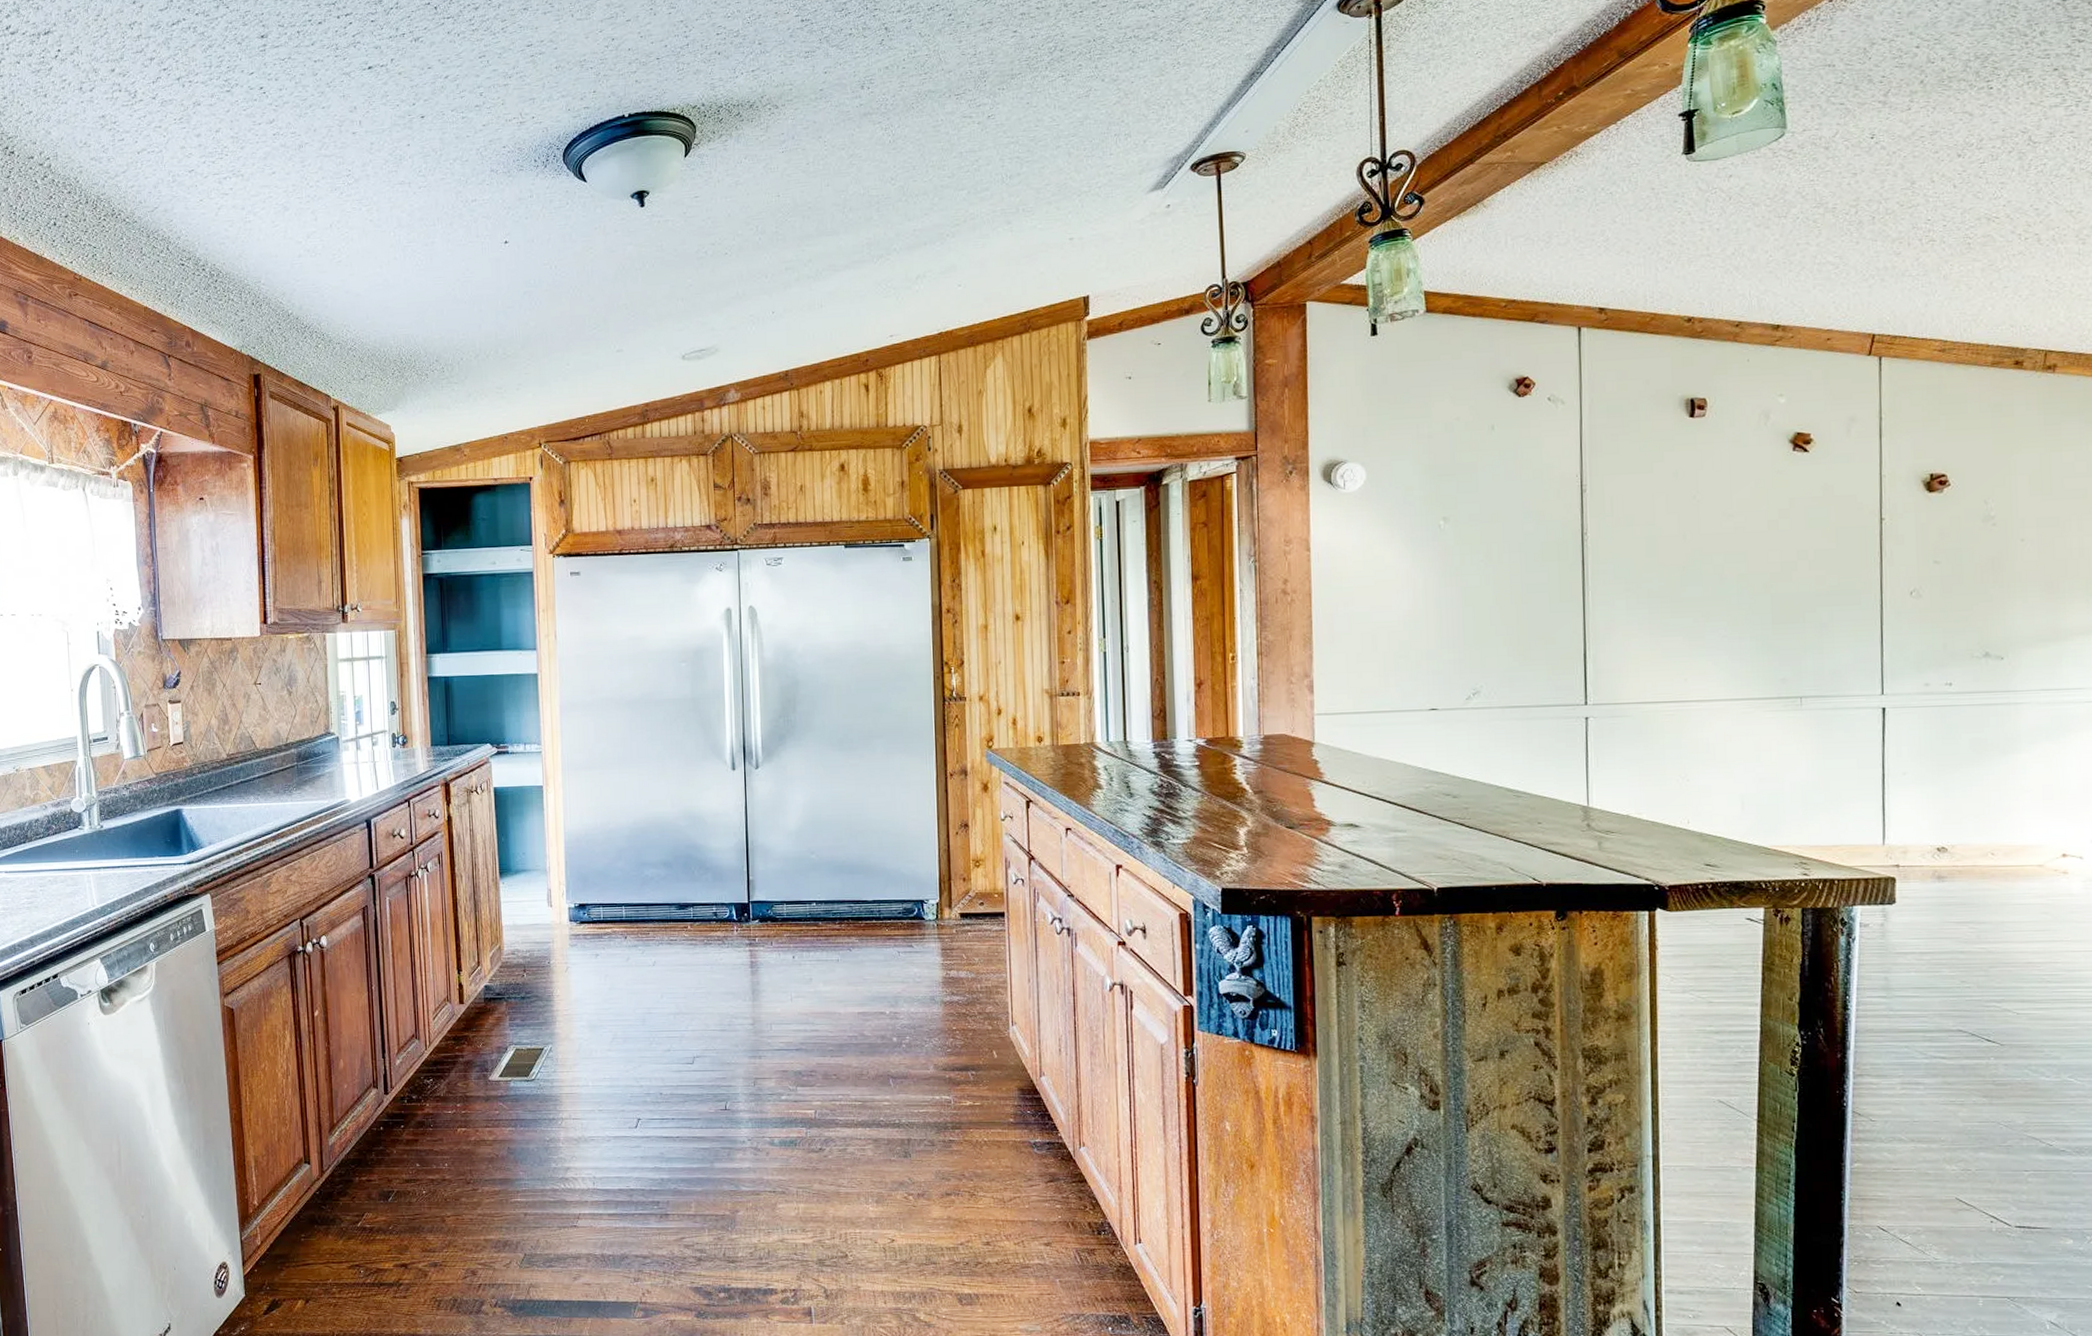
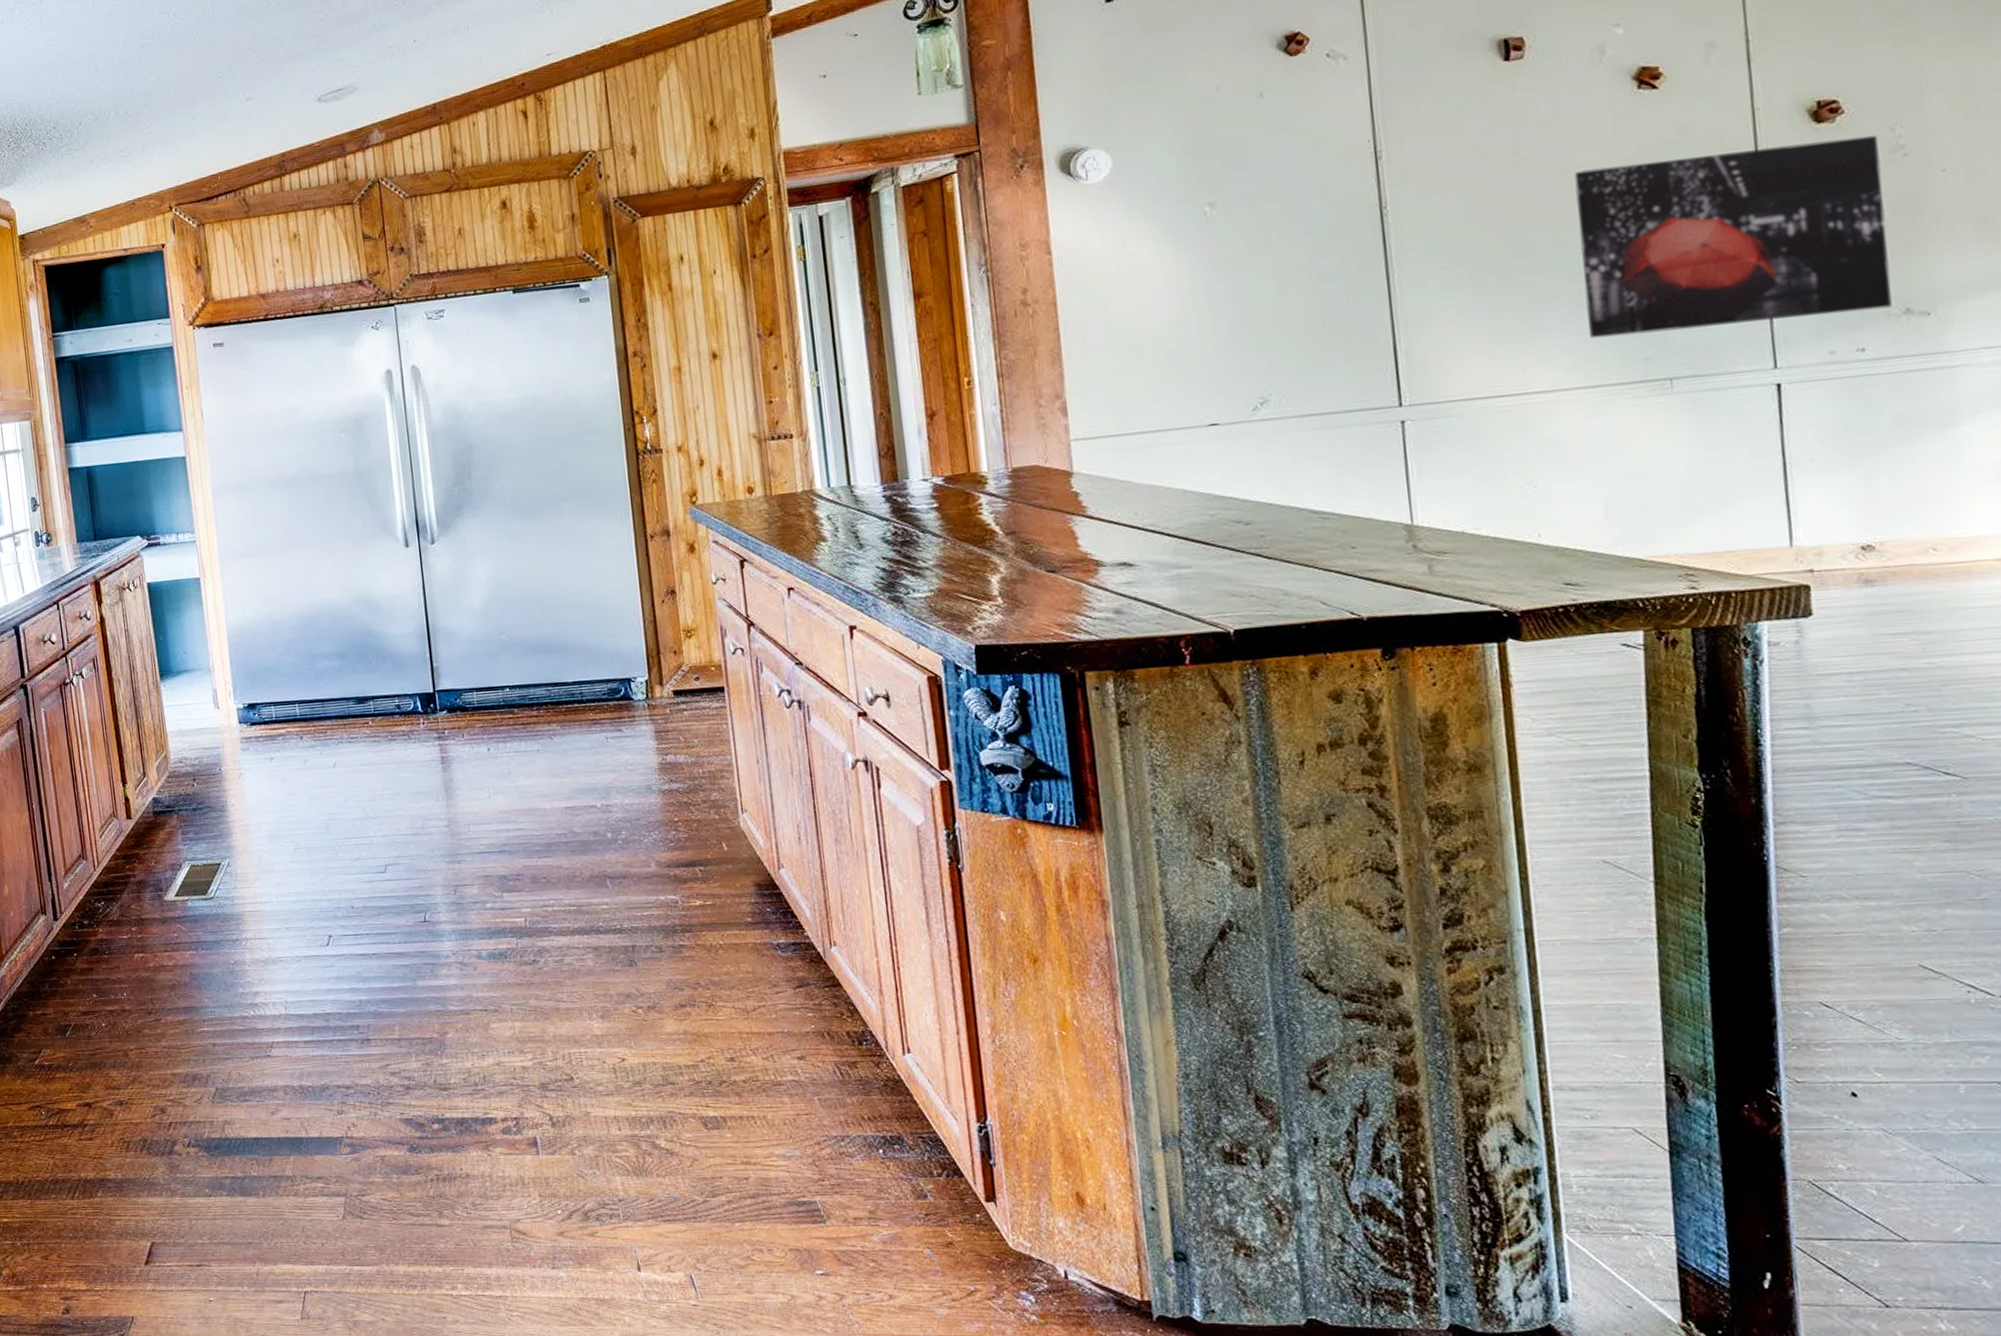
wall art: none [1737,506,1976,659] -> present [1574,134,1892,339]

